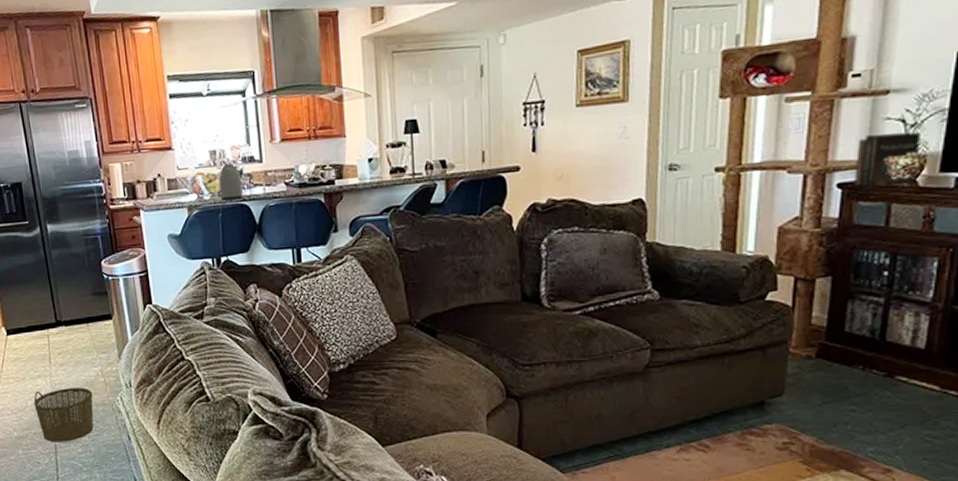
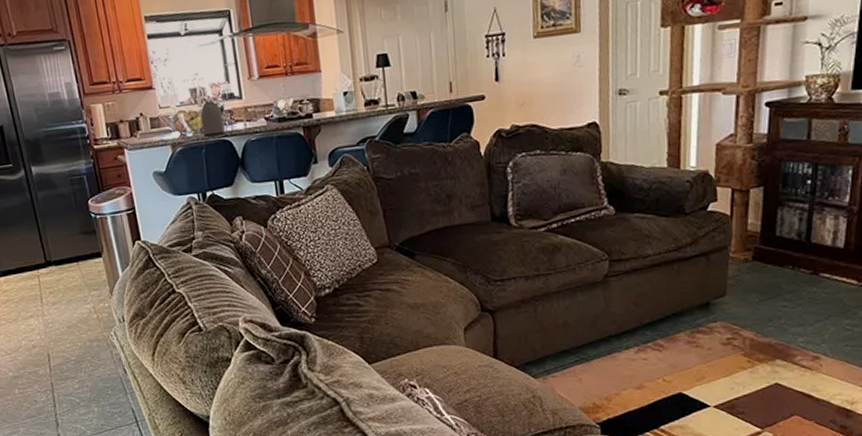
basket: present [34,387,94,442] -> none [27,325,89,380]
books: present [854,131,922,188] -> none [780,53,836,106]

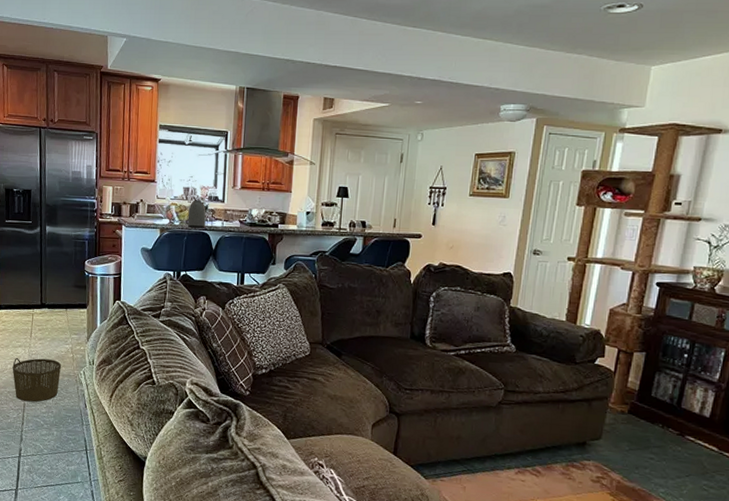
basket: none [27,325,89,380] -> present [12,357,62,402]

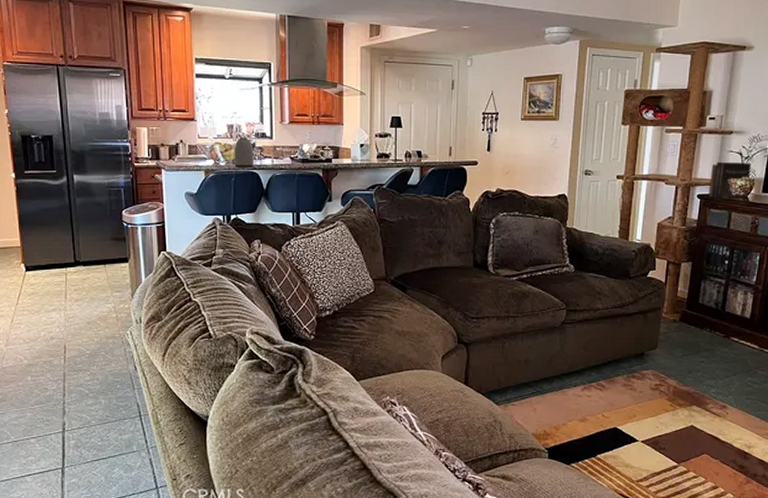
basket: present [12,357,62,402] -> none [47,322,105,370]
books: none [669,249,722,291] -> present [708,161,752,200]

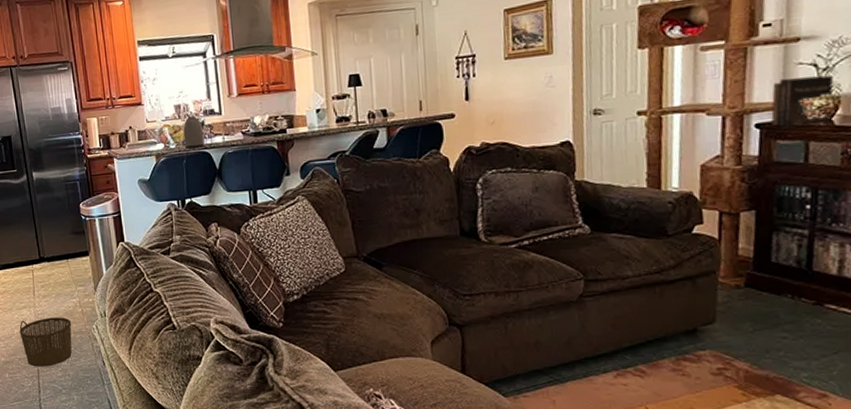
basket: none [47,322,105,370] -> present [19,317,73,367]

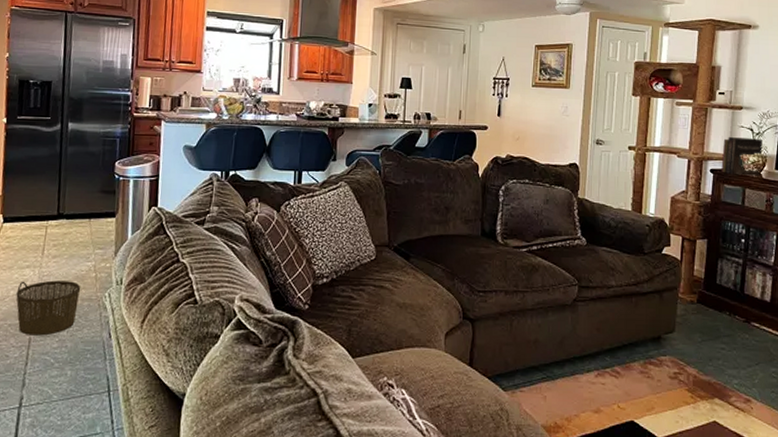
kettle: present [183,116,205,150] -> none [237,92,259,124]

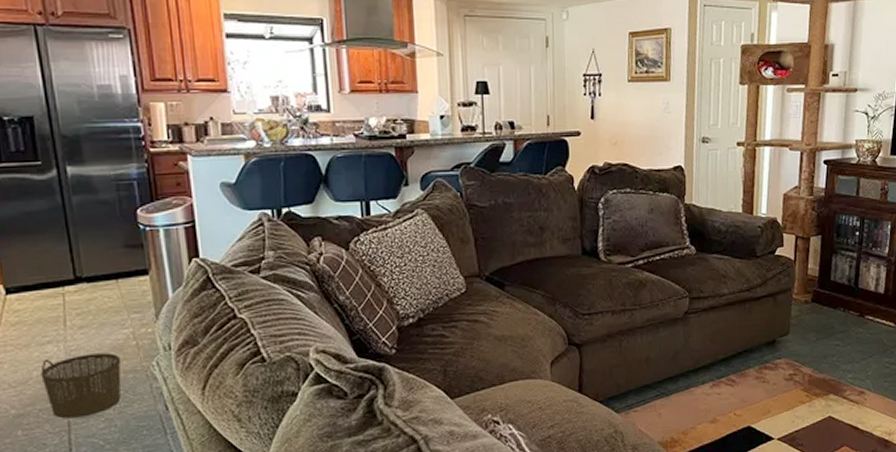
books: present [721,136,764,176] -> none [835,122,879,165]

